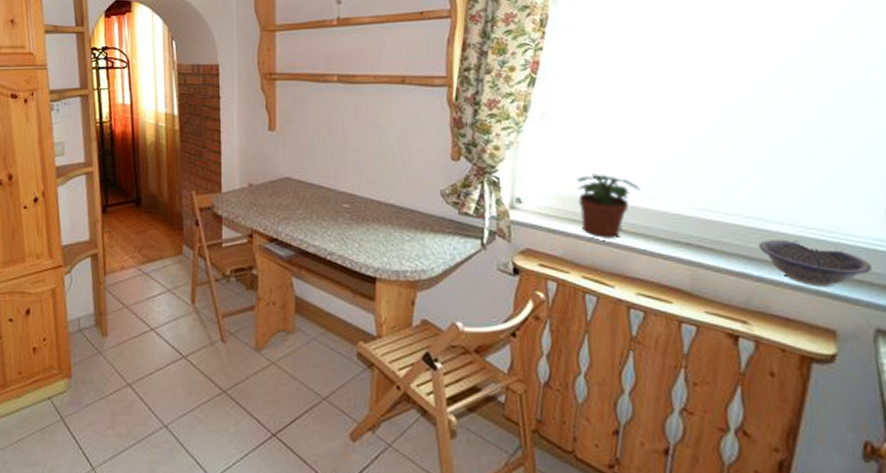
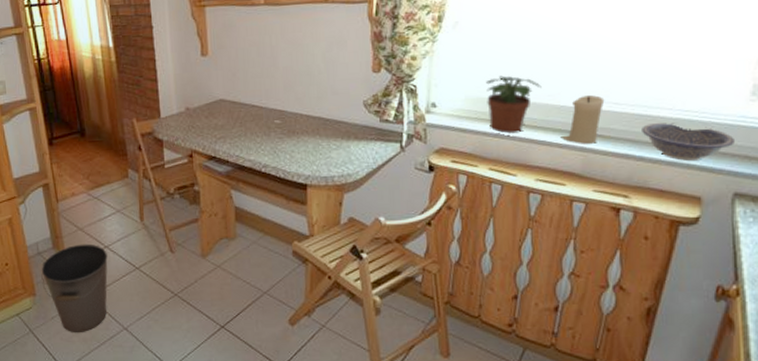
bucket: none [79,323,153,426] -> present [41,243,108,332]
candle: none [666,203,714,259] -> present [562,95,605,145]

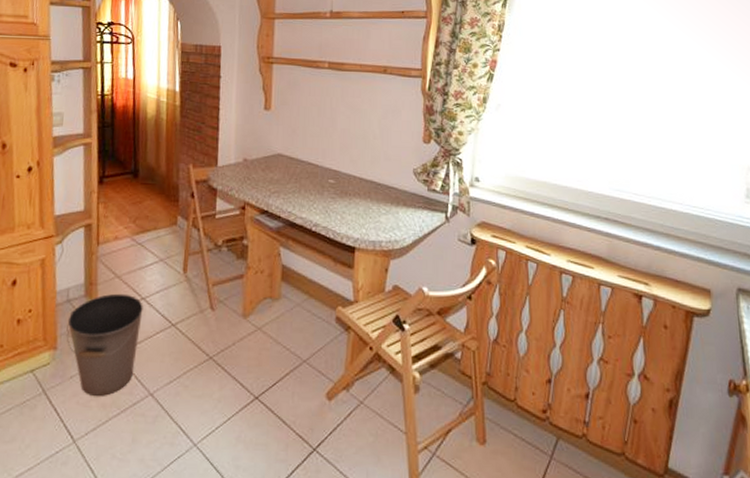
potted plant: present [486,75,542,134] -> none [524,158,572,214]
candle: present [562,95,605,145] -> none [590,184,626,231]
decorative bowl: present [642,122,734,162] -> none [658,216,735,255]

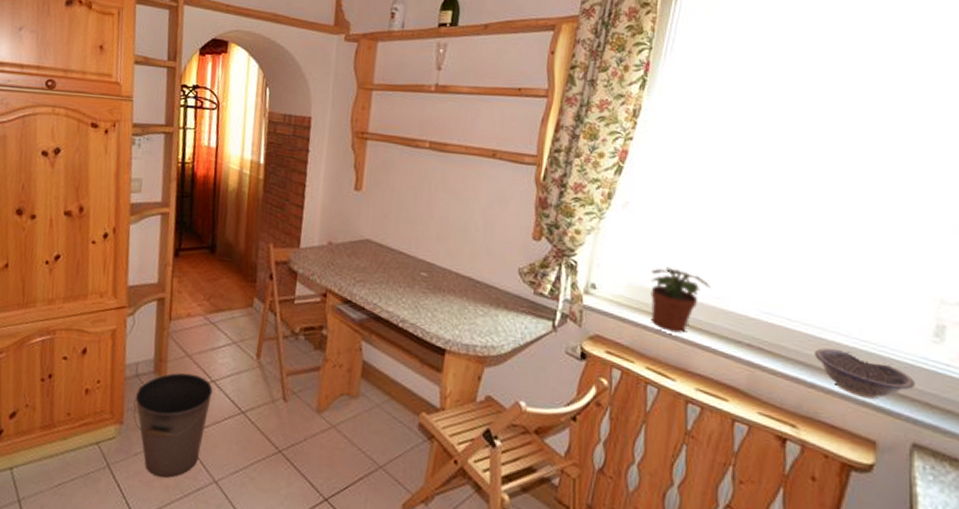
potted plant: none [524,158,572,214] -> present [650,267,710,334]
decorative bowl: none [658,216,735,255] -> present [815,348,915,400]

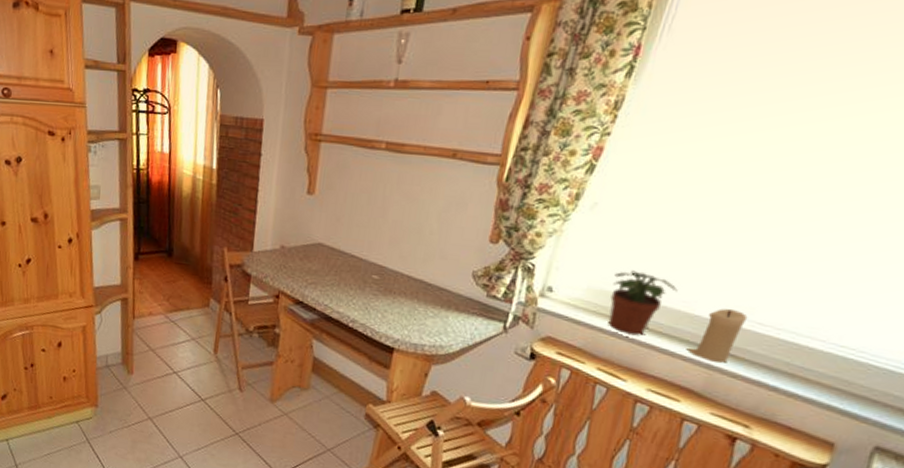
bucket: present [133,372,213,478] -> none [105,364,175,452]
candle: none [728,304,777,361] -> present [687,308,748,364]
decorative bowl: present [815,348,915,400] -> none [783,353,892,404]

